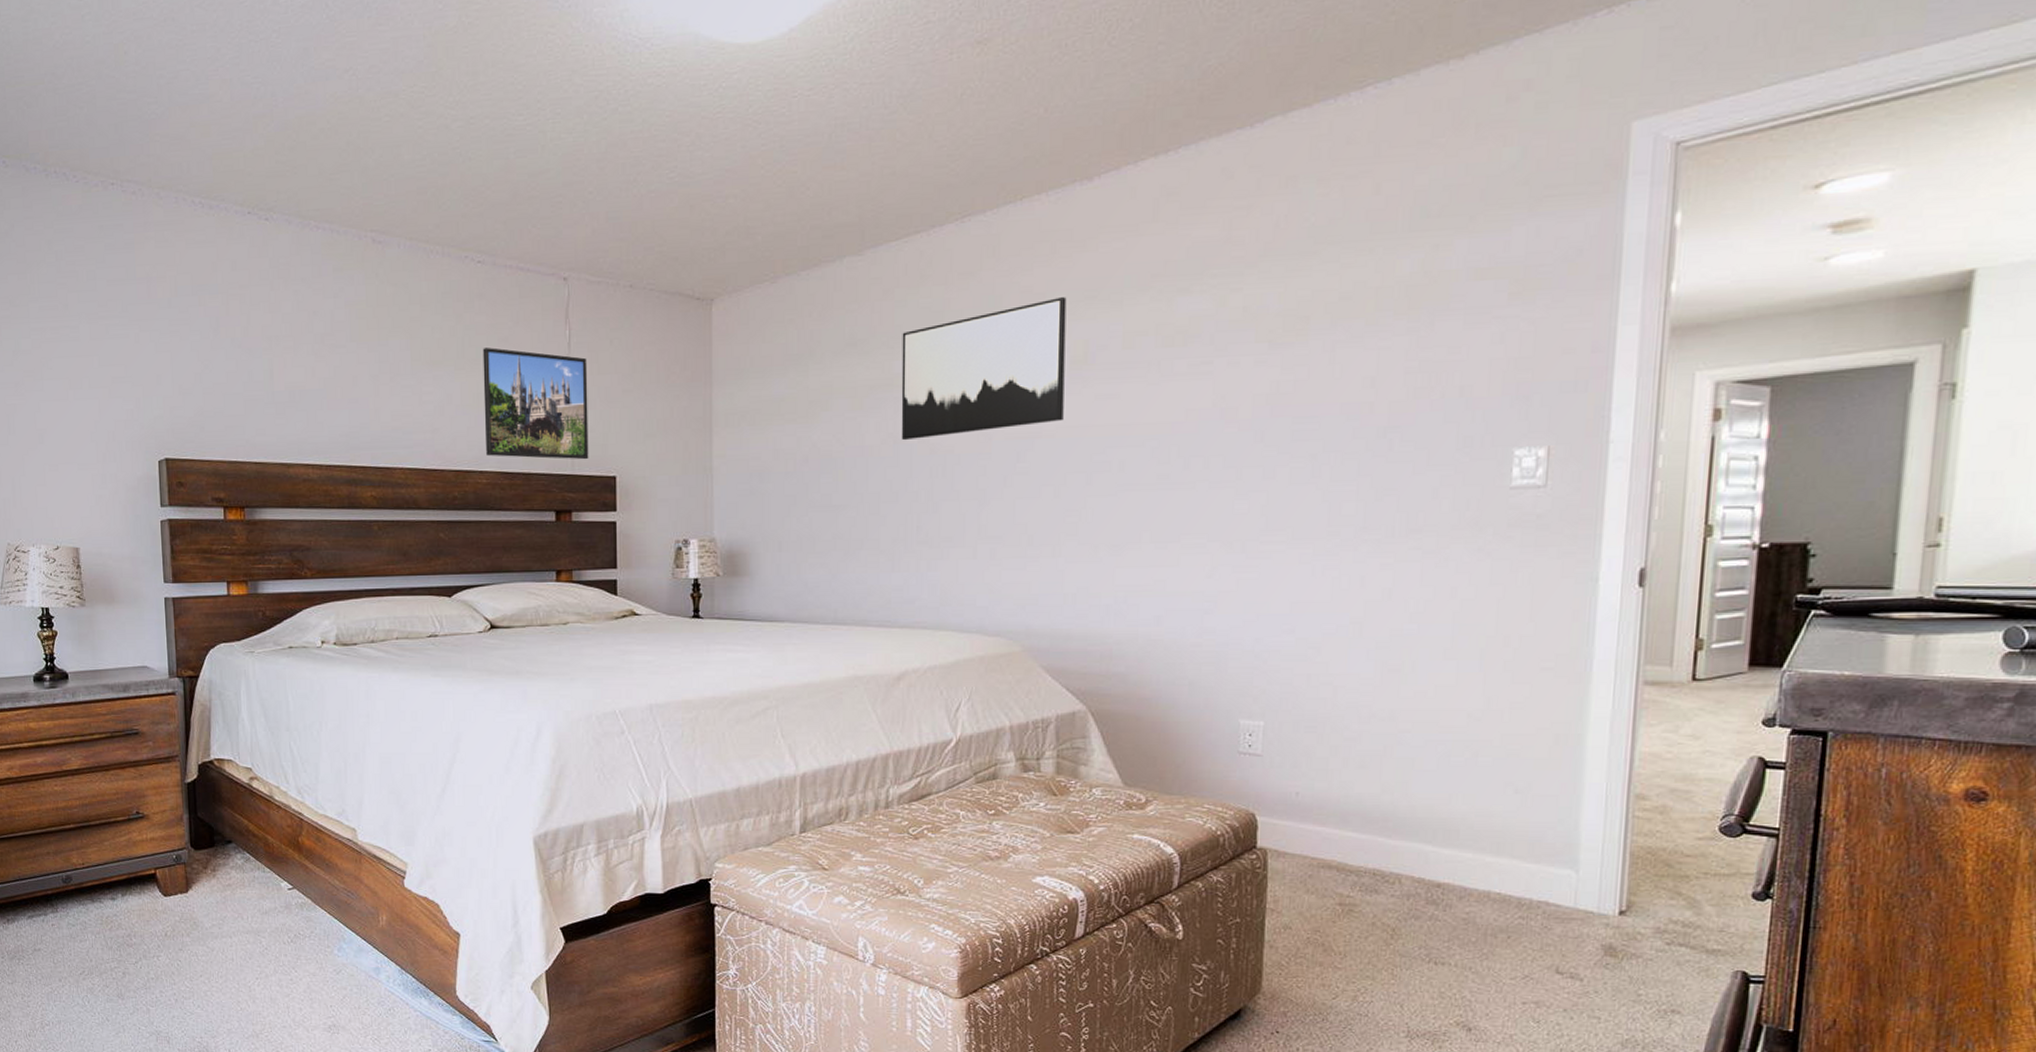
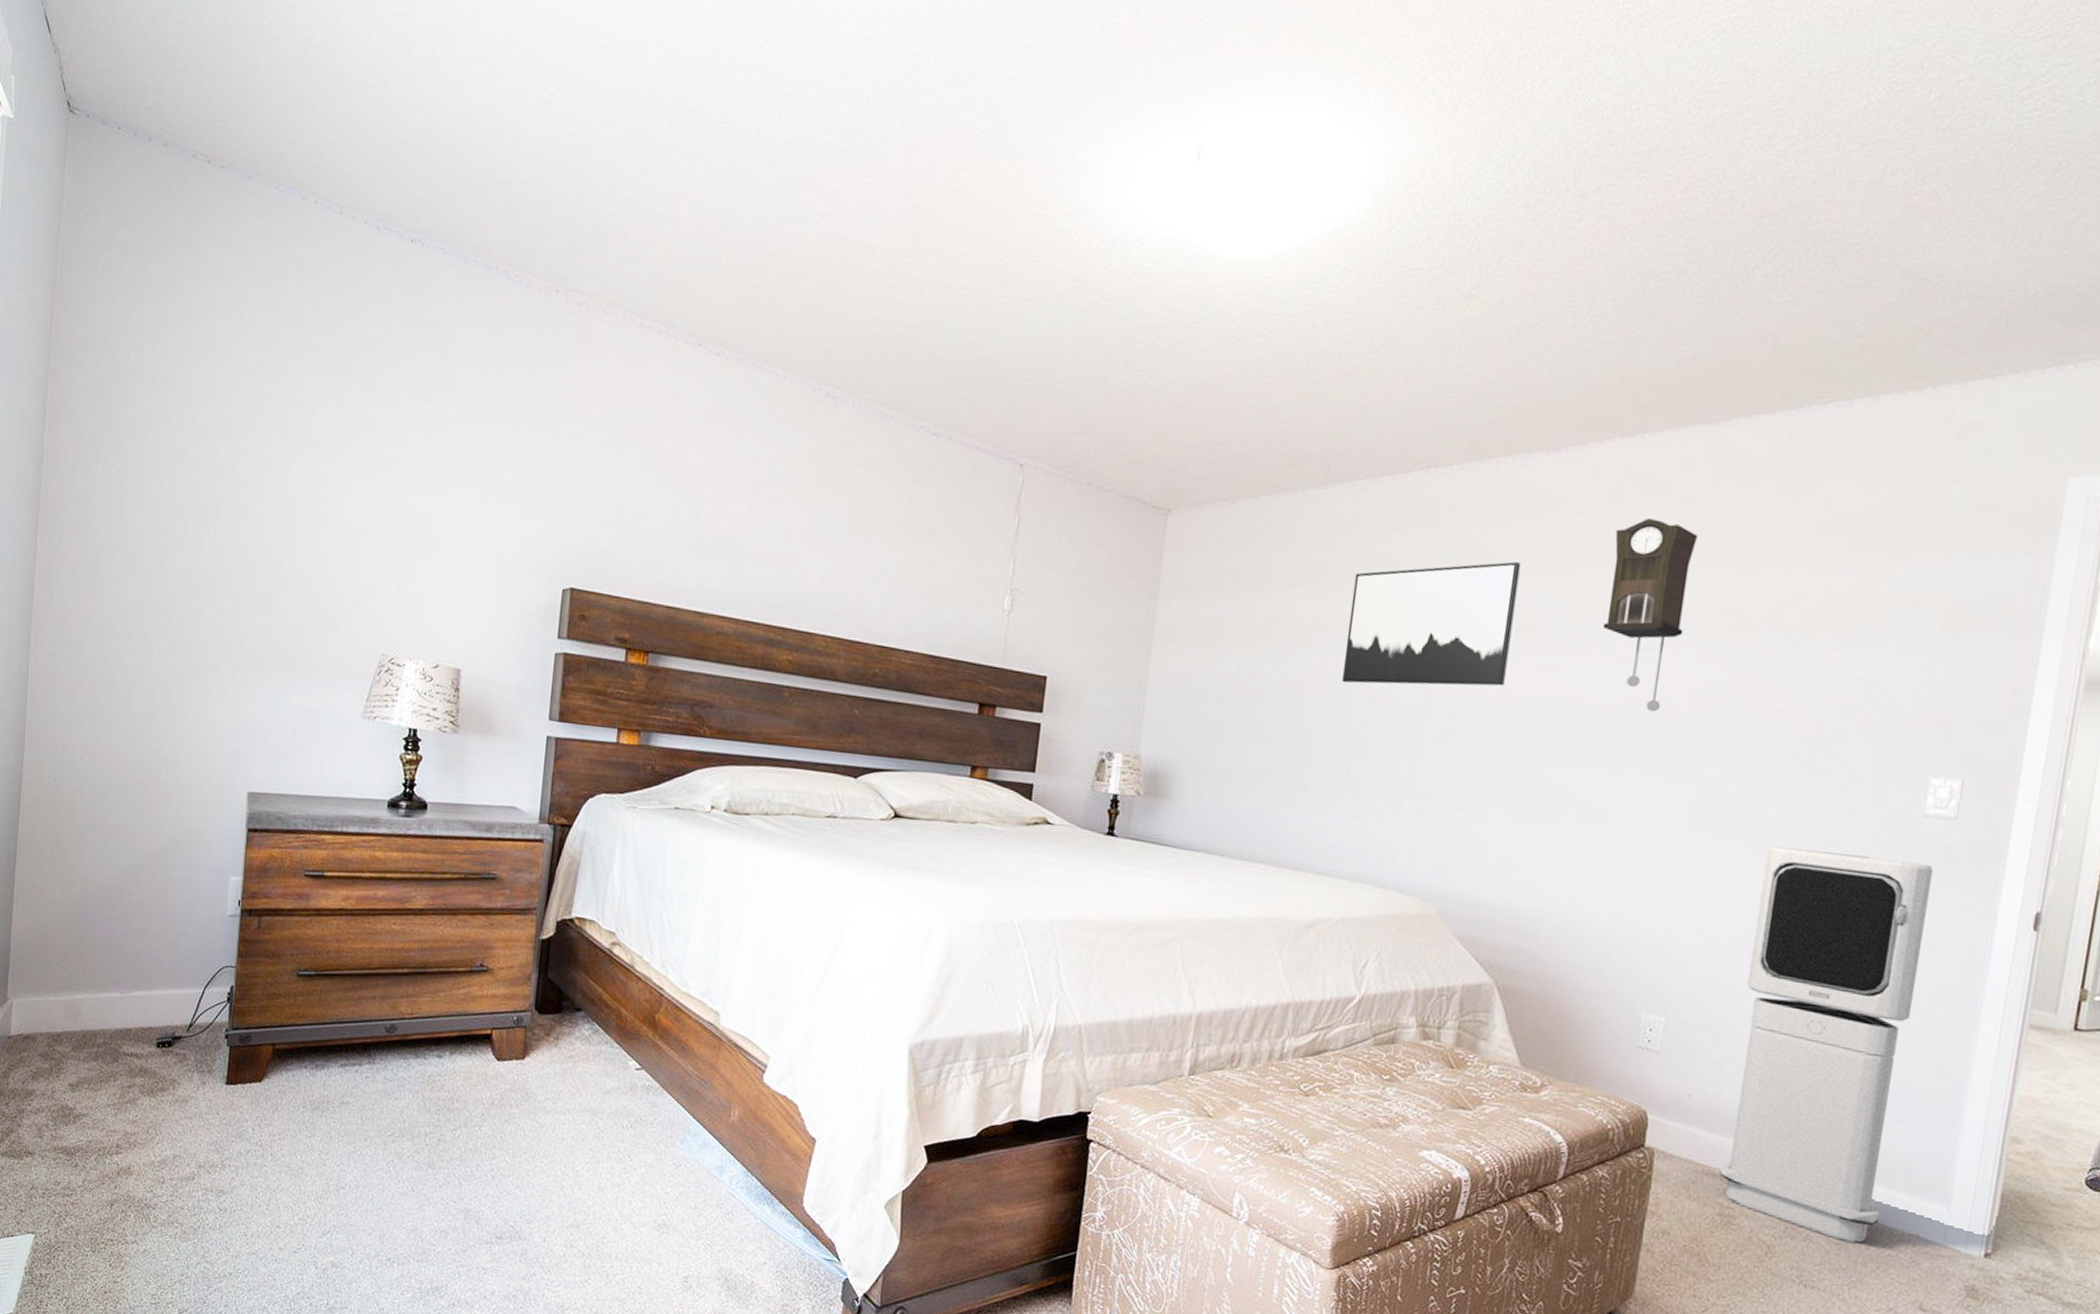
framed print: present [482,347,589,460] -> none [915,523,1033,655]
pendulum clock: none [1156,232,1245,425] -> present [1602,518,1699,712]
air purifier: none [1335,535,1526,916] -> present [1719,846,1933,1243]

